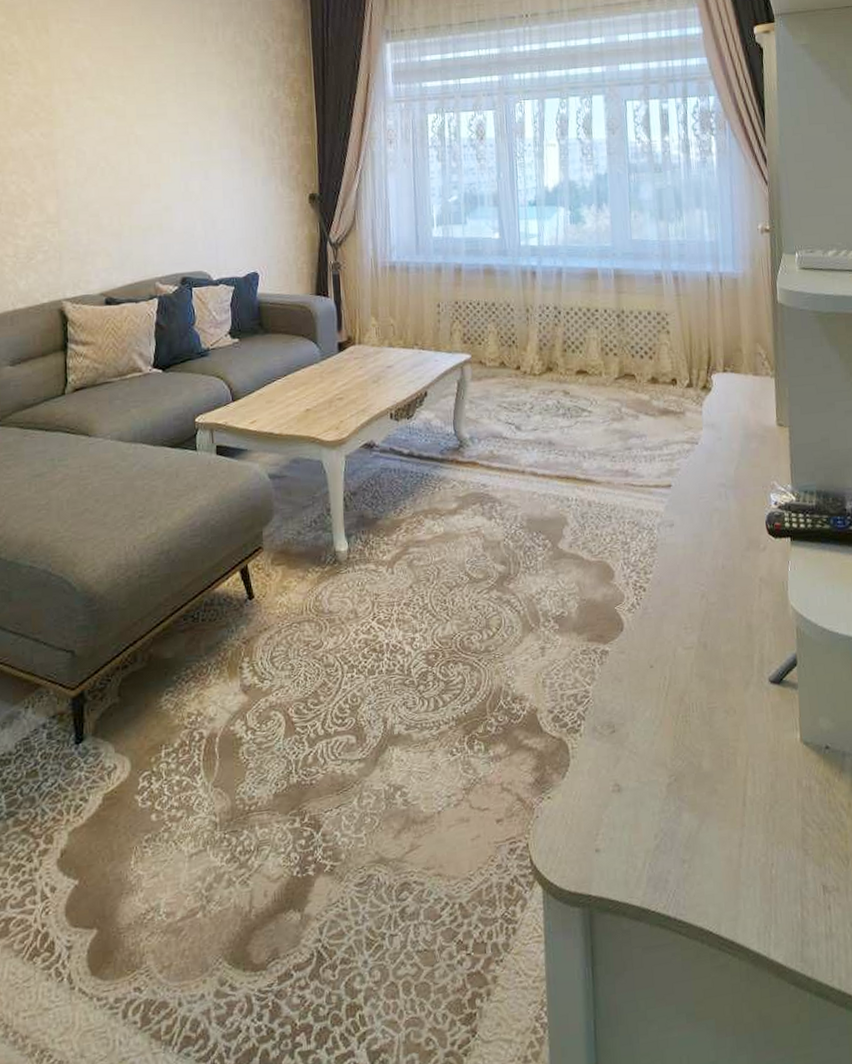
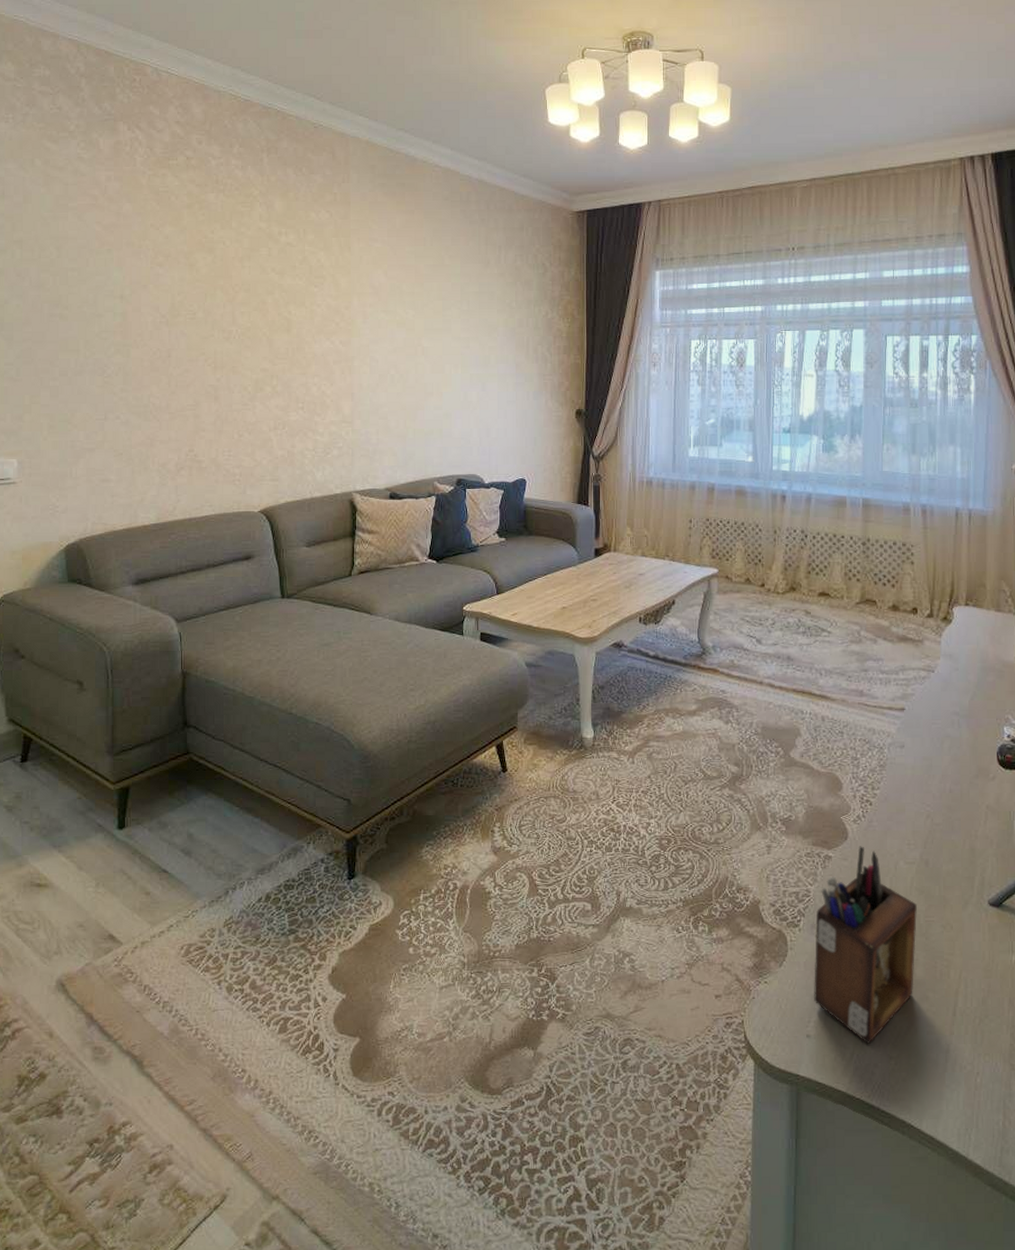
desk organizer: none [596,636,702,851] -> present [814,846,917,1045]

